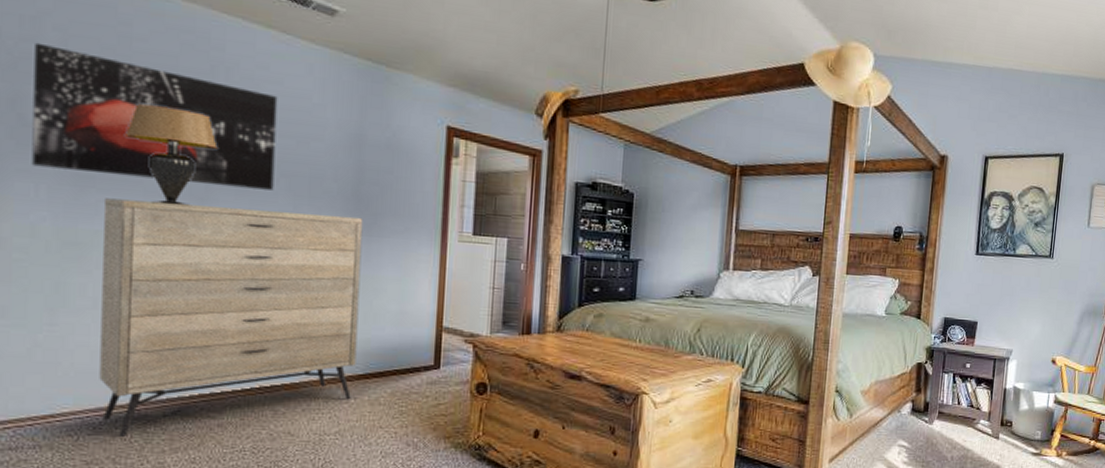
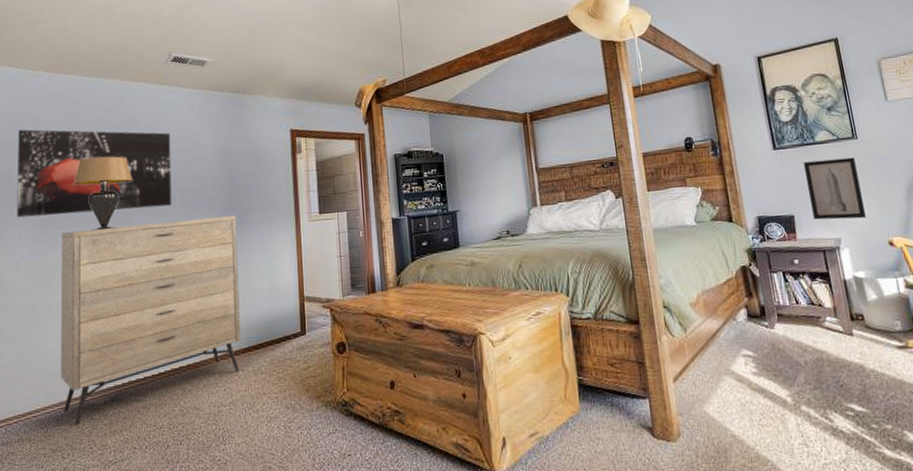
wall art: none [994,272,1045,335] -> present [803,157,866,220]

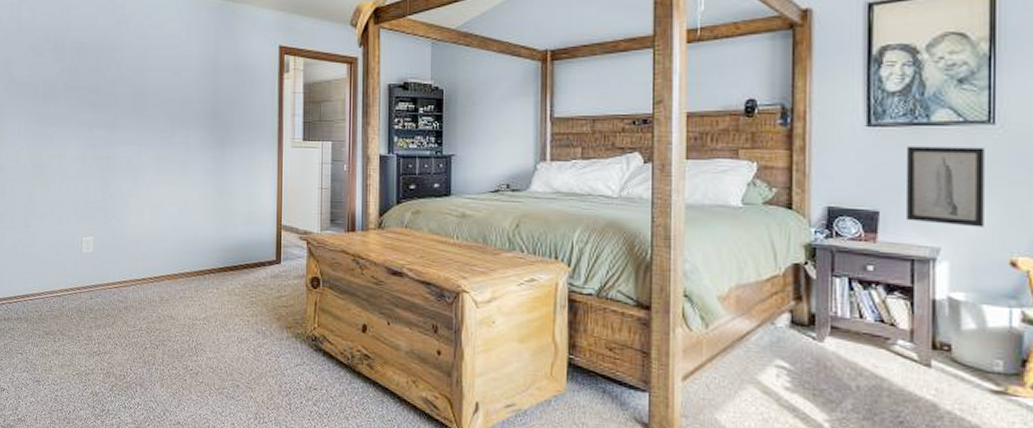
wall art: present [16,129,172,218] -> none [16,21,159,114]
dresser: present [61,215,241,425] -> none [53,130,219,314]
table lamp: present [74,156,133,231] -> none [67,57,122,132]

